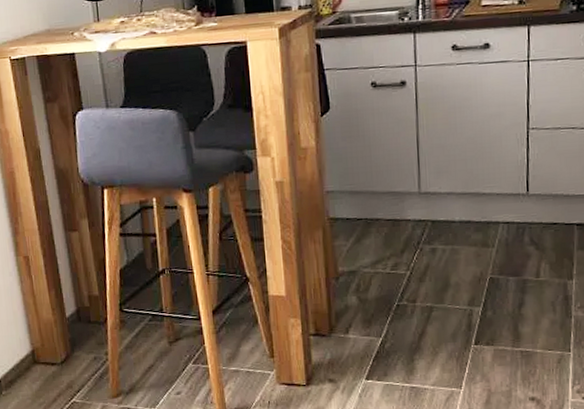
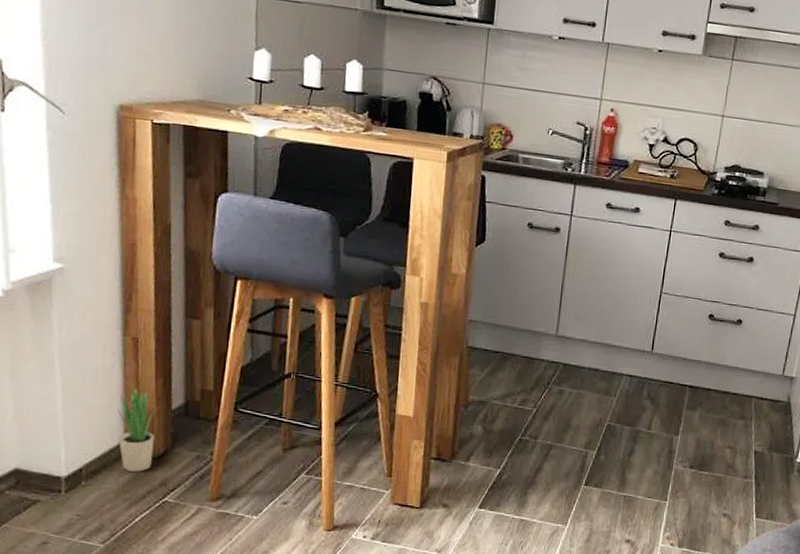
potted plant: none [21,300,57,378] -> present [117,386,155,472]

